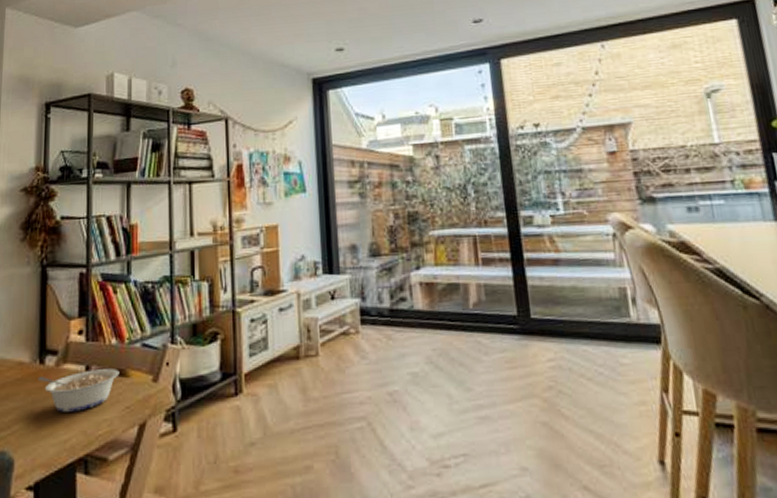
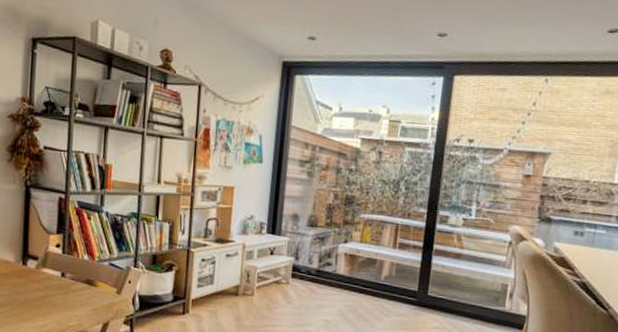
legume: present [37,369,120,412] -> none [20,275,90,306]

